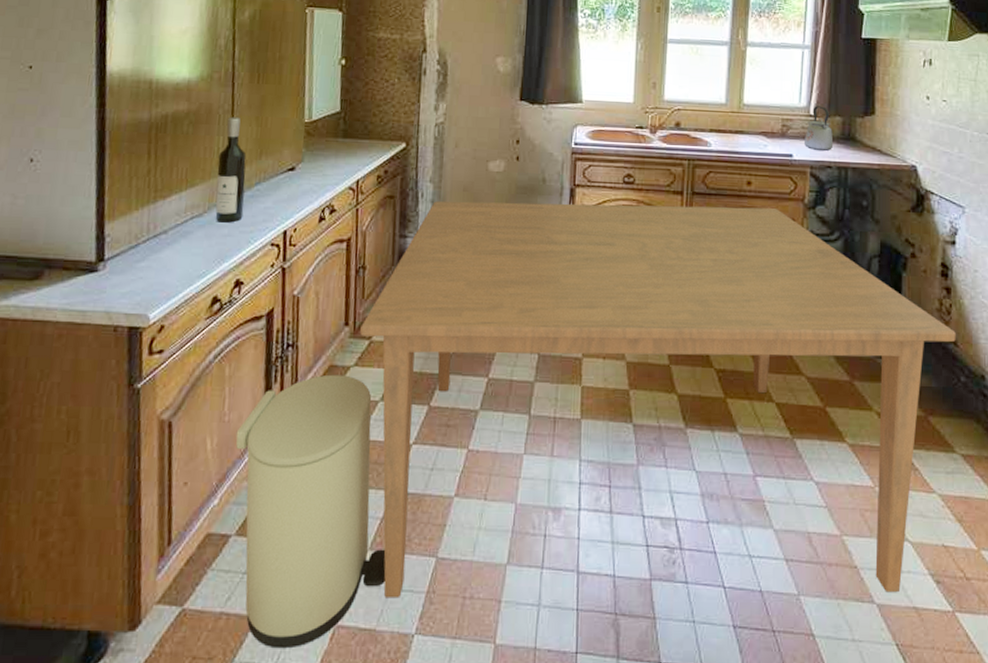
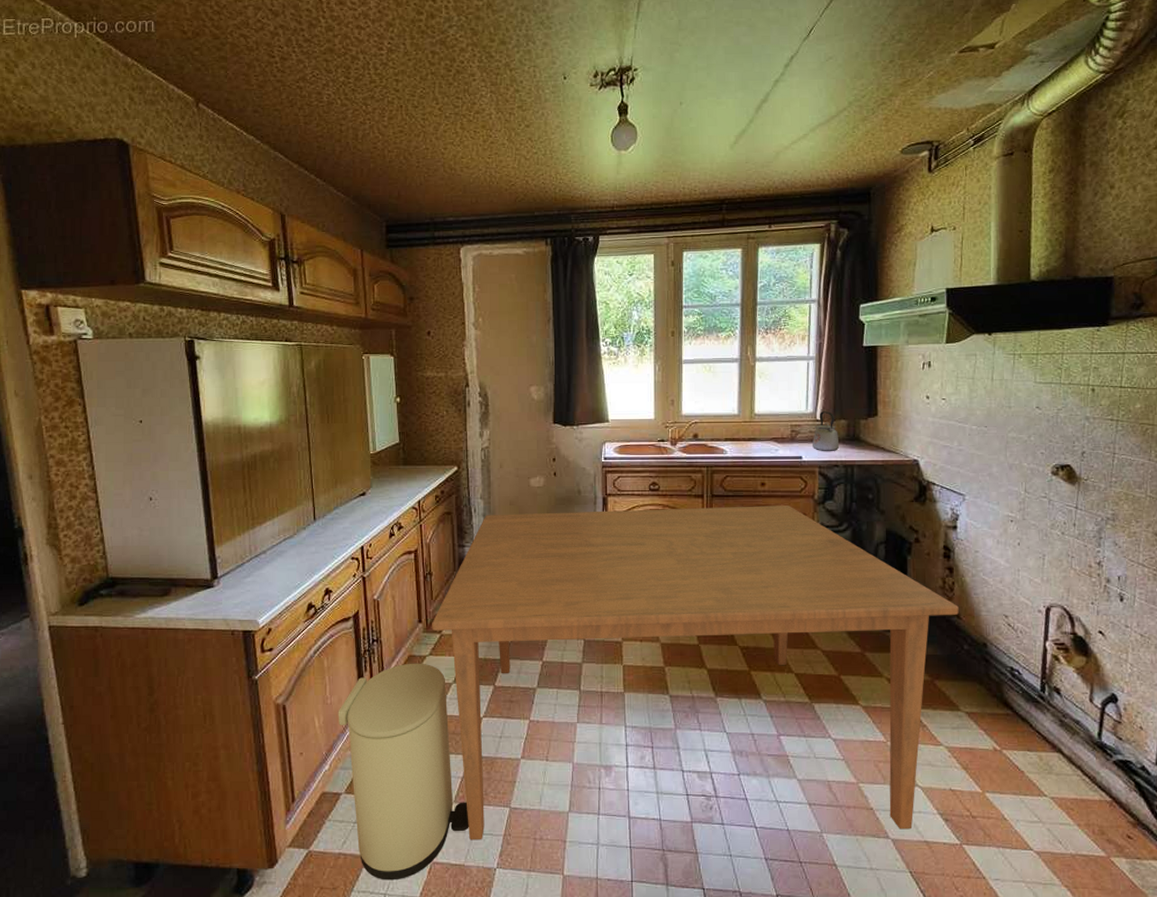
bottle: present [215,116,247,223] -> none [301,452,326,542]

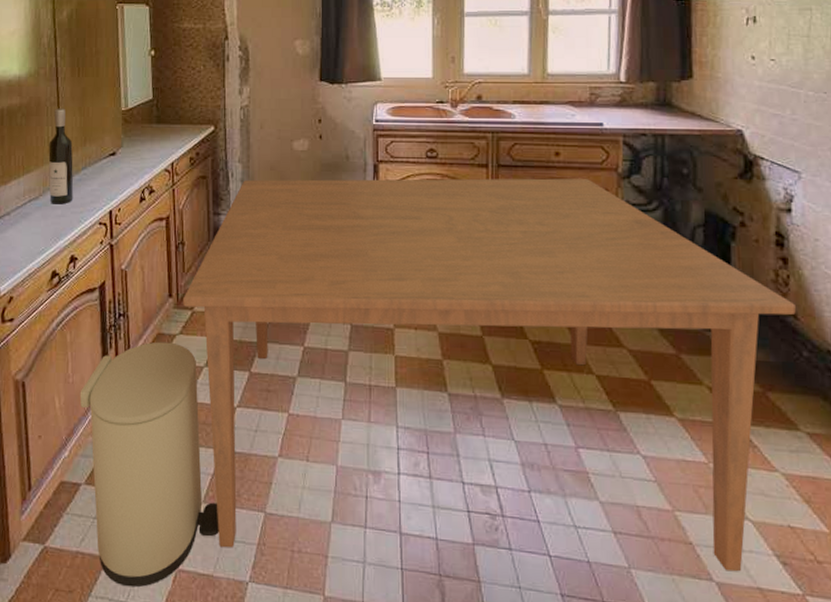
bottle: none [301,452,326,542] -> present [48,108,74,204]
kettle: present [811,411,839,452] -> none [614,72,647,119]

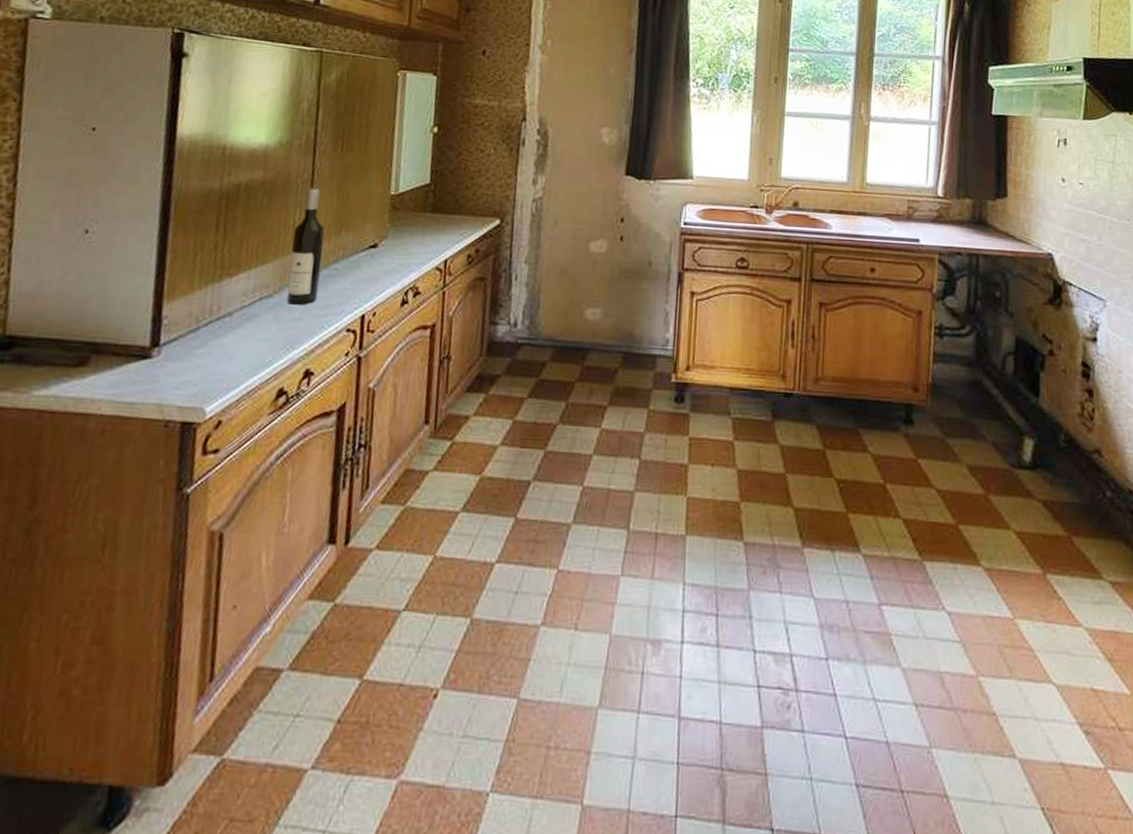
pedal bin: present [79,341,219,588] -> none [294,480,461,810]
dining table: present [183,178,796,572] -> none [441,284,1100,748]

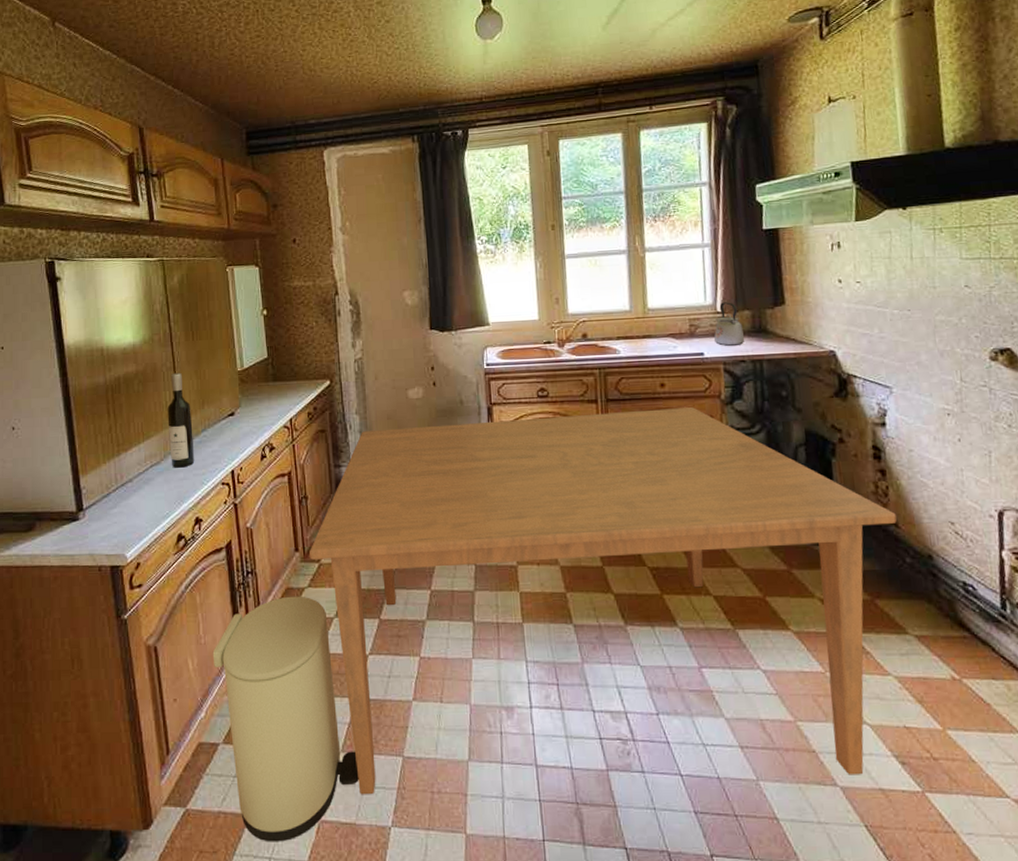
pedal bin: none [294,480,461,810] -> present [212,596,359,842]
dining table: none [441,284,1100,748] -> present [310,406,897,795]
kettle: none [931,187,962,237] -> present [713,302,744,347]

